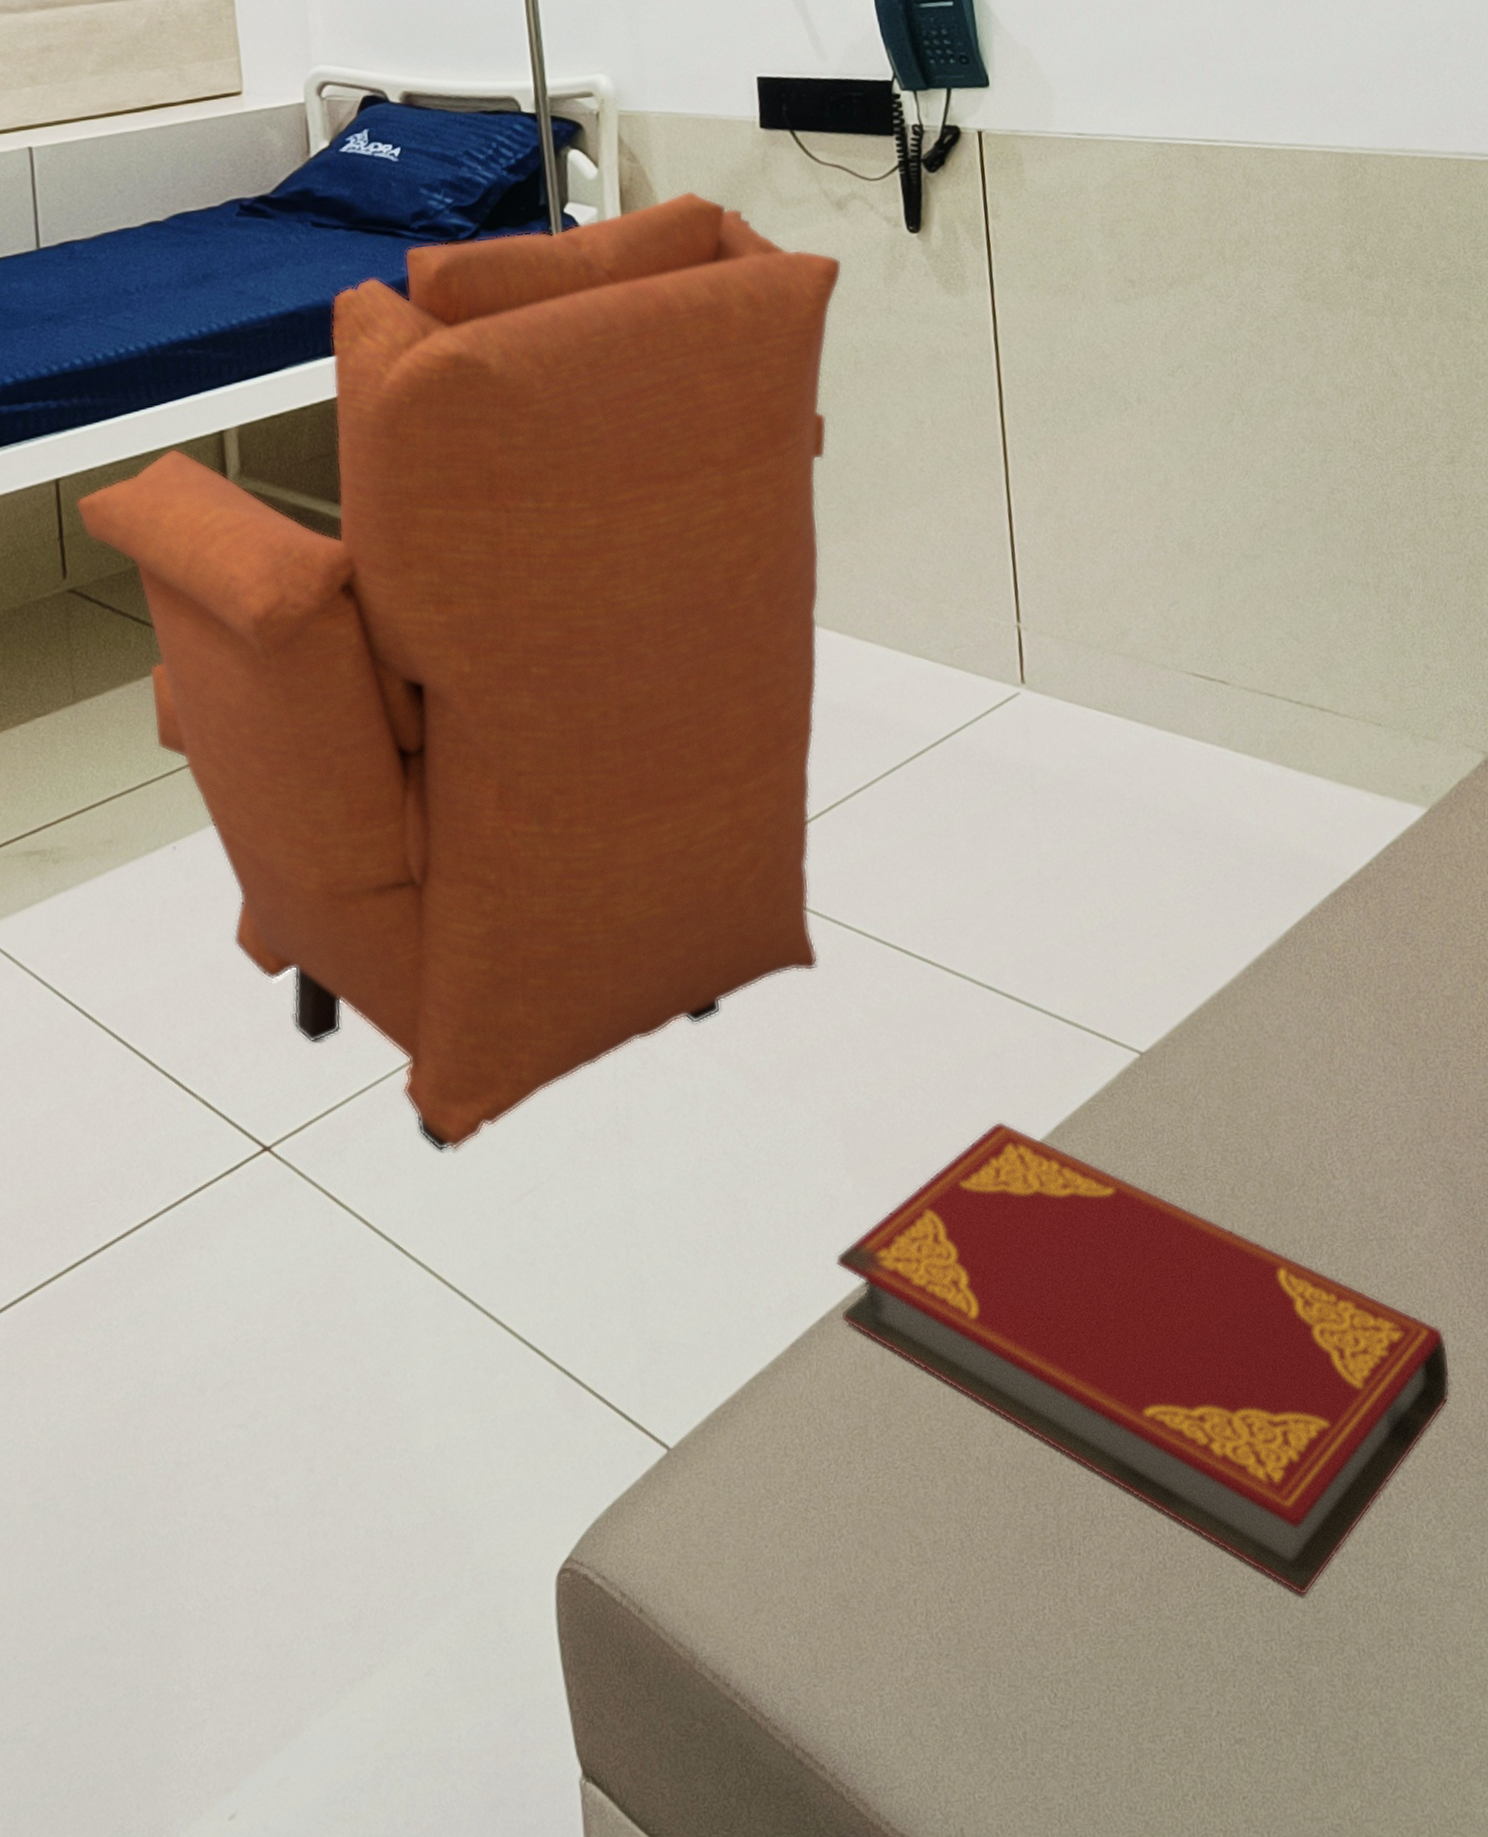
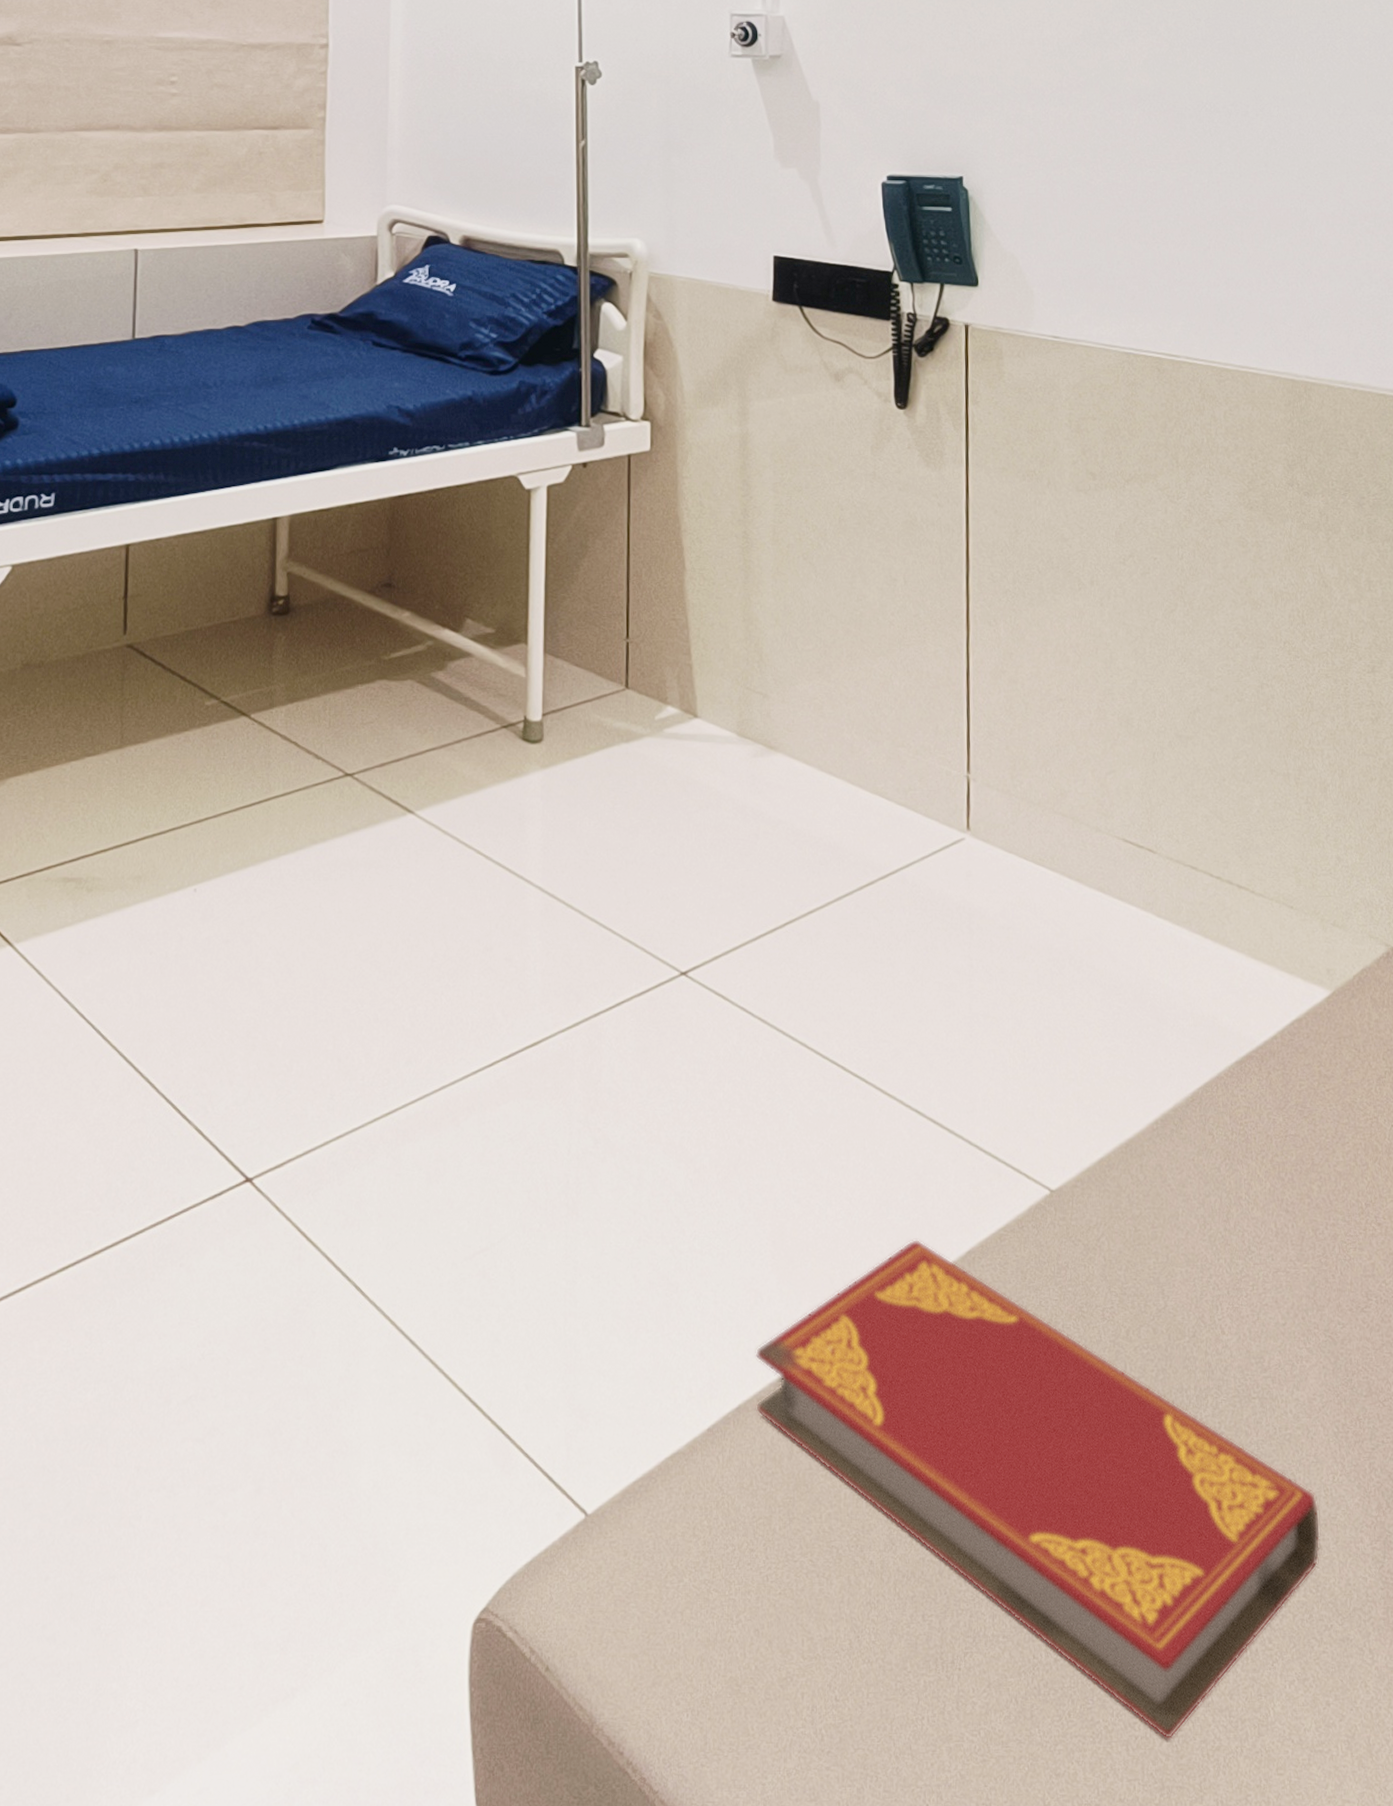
armchair: present [75,190,842,1151] -> none [141,350,835,1203]

